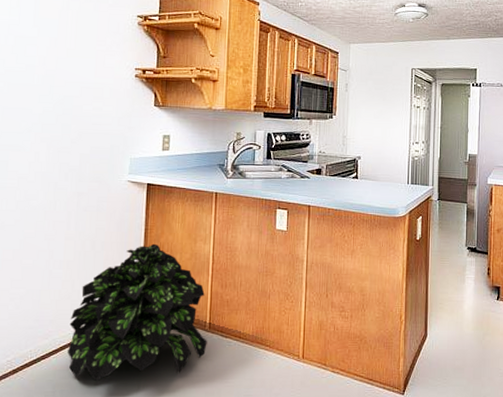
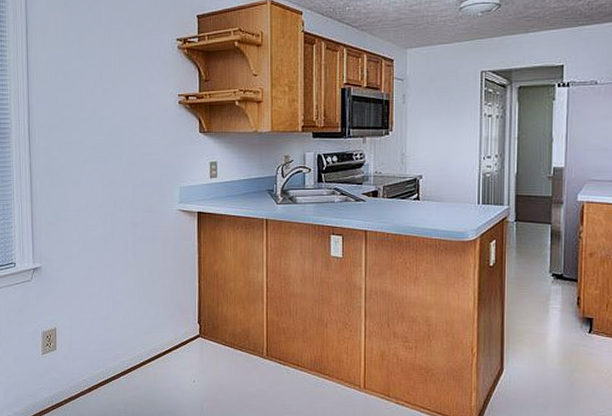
potted plant: present [68,243,207,382] -> none [135,271,266,402]

